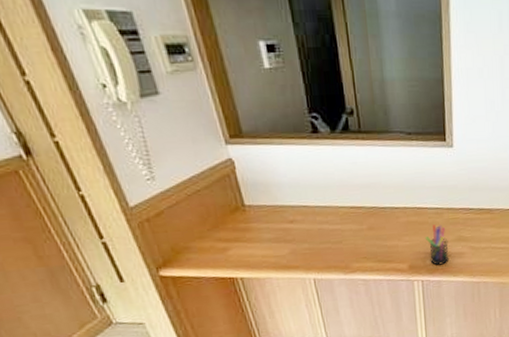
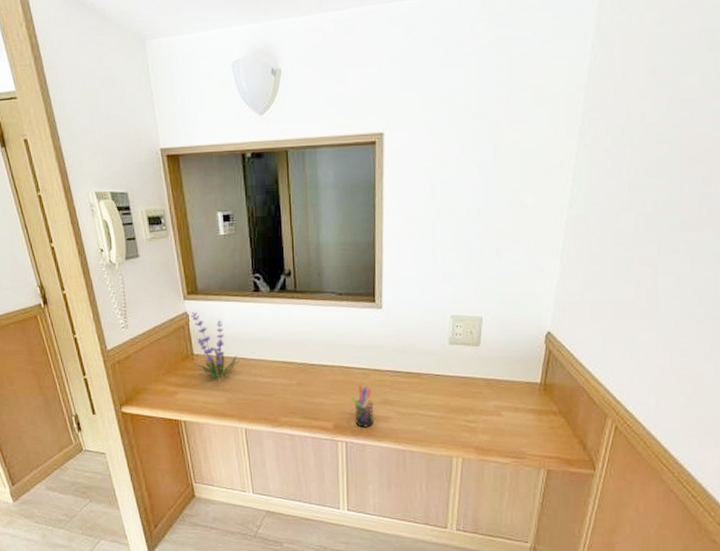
plant: none [236,157,302,233] -> present [190,312,240,381]

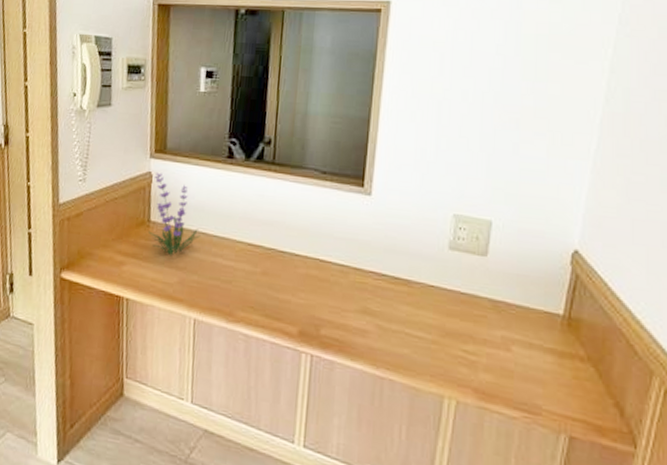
pen holder: present [350,385,374,428] -> none [323,285,351,341]

